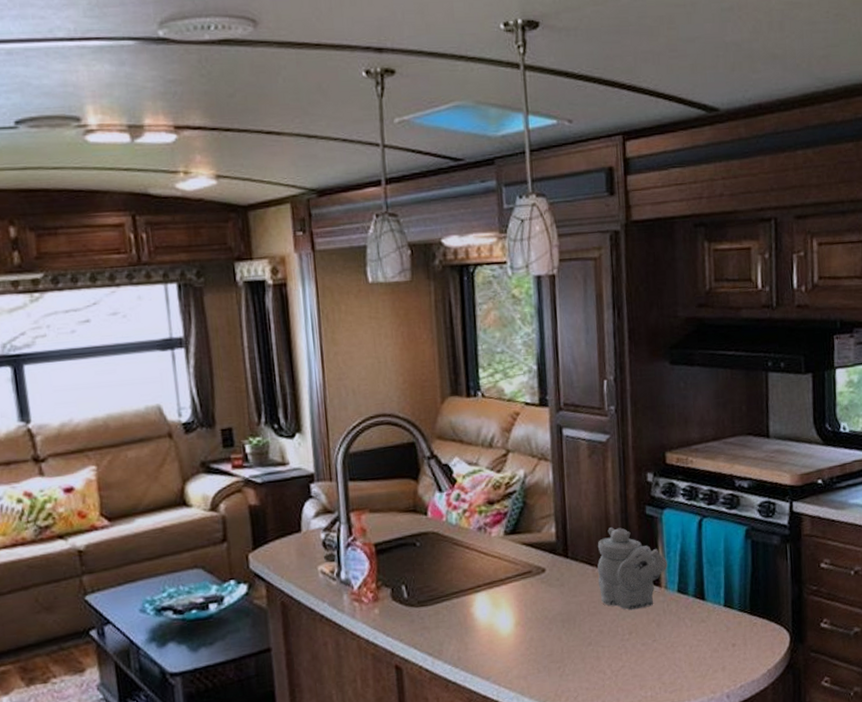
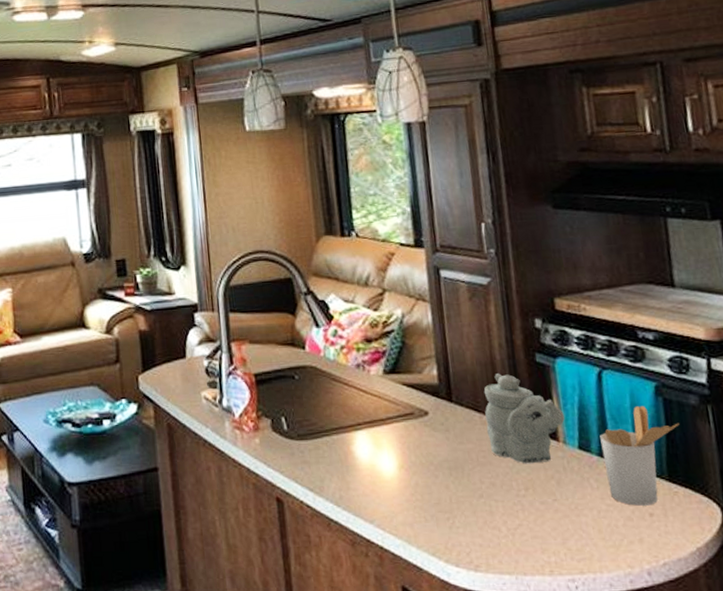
utensil holder: none [696,548,763,639] -> present [600,406,679,506]

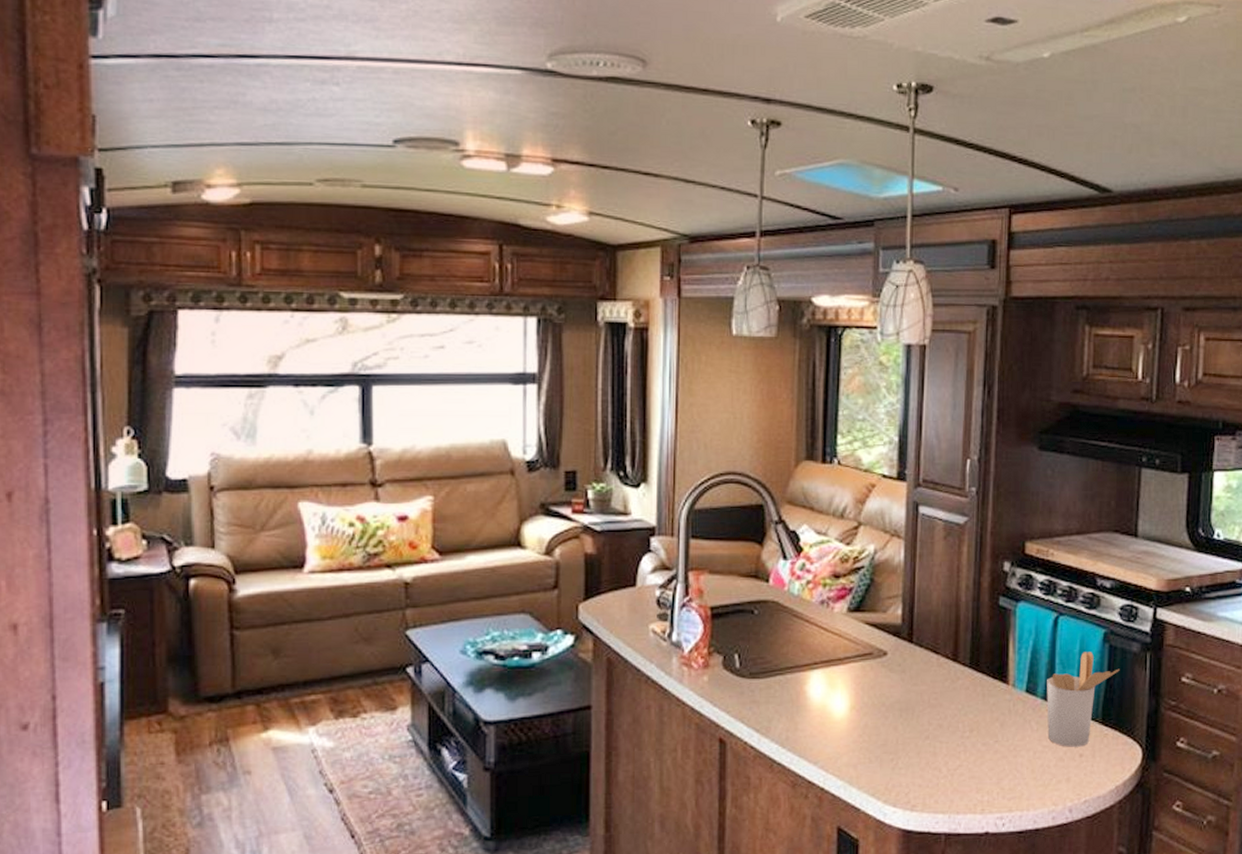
teapot: present [483,373,565,464] -> none [941,615,1017,706]

